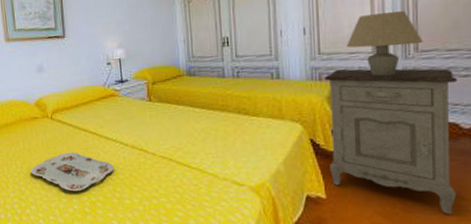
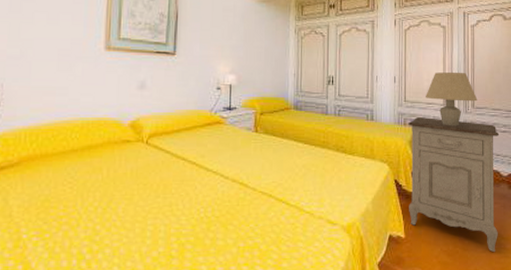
serving tray: present [30,152,114,192] -> none [111,183,210,231]

